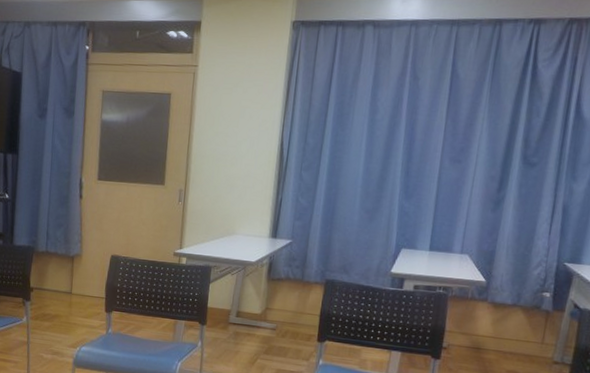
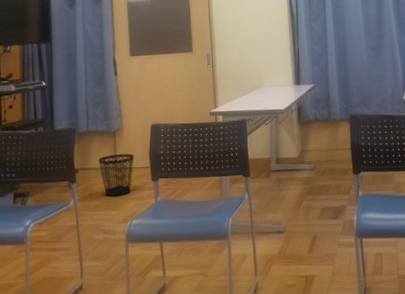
wastebasket: none [54,279,91,321] -> present [98,153,135,197]

